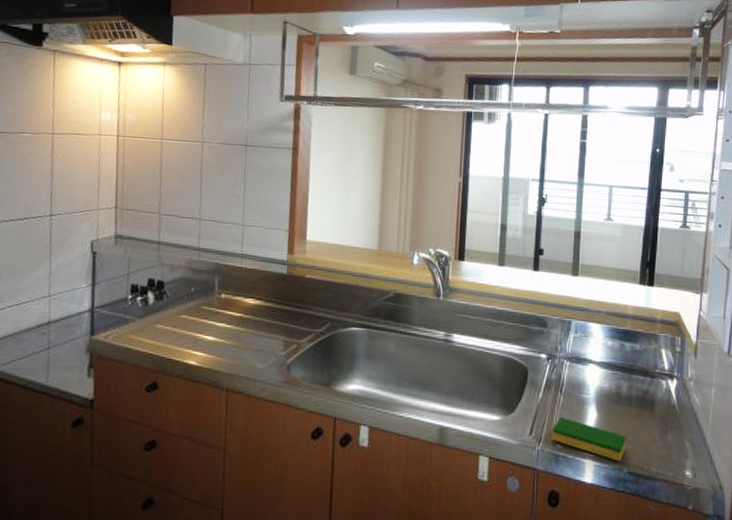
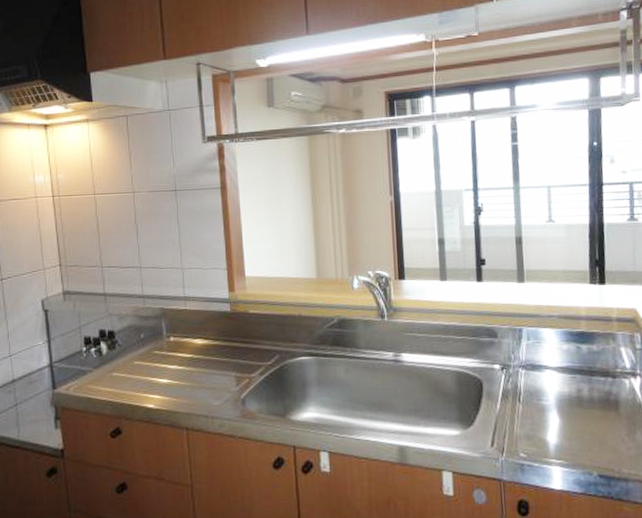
dish sponge: present [552,418,626,462] -> none [514,426,593,465]

